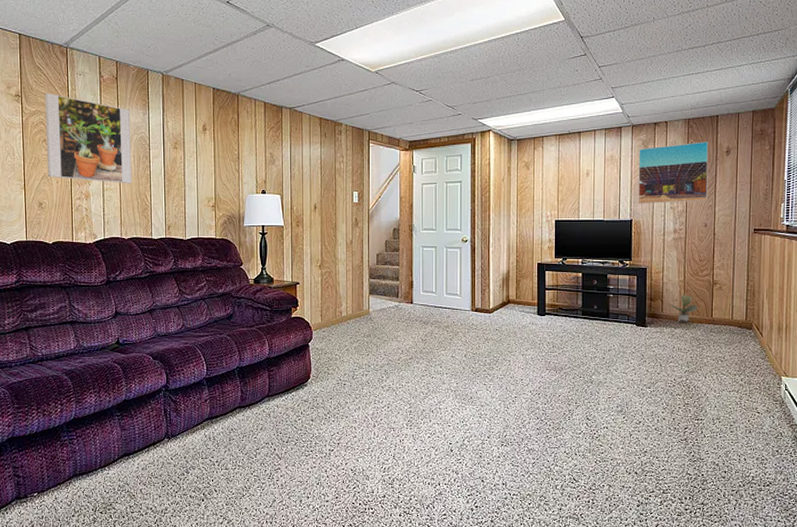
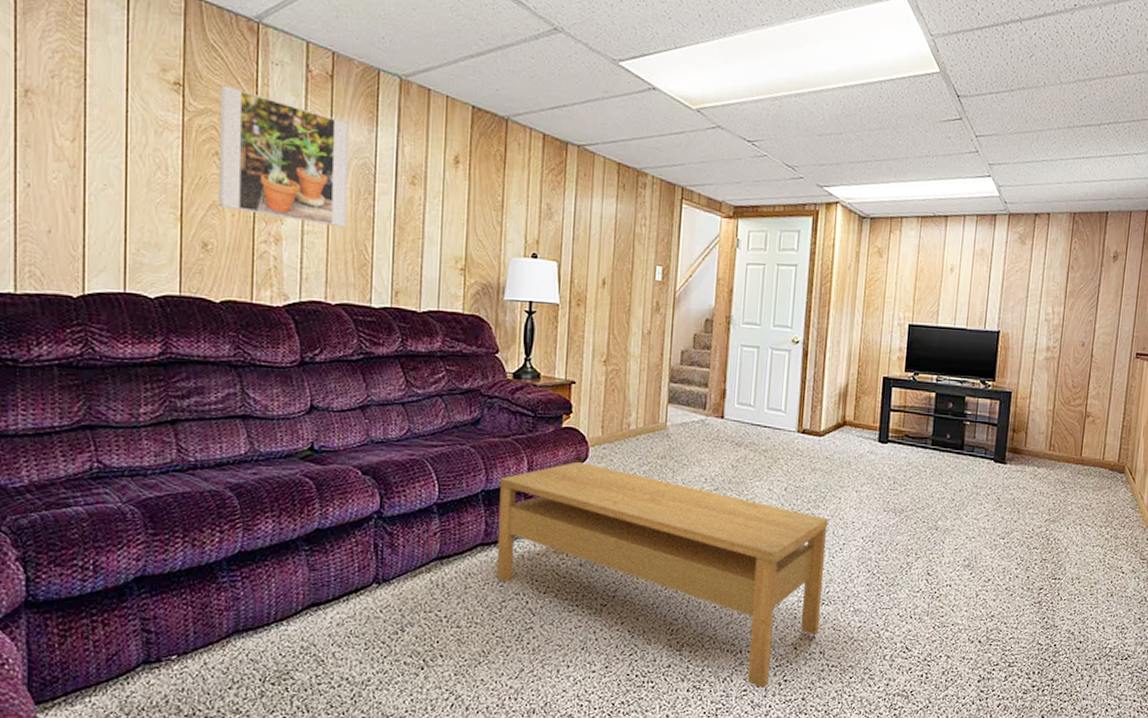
coffee table: none [249,342,501,514] -> present [496,461,828,689]
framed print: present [638,141,709,204] -> none [1008,242,1095,315]
potted plant: present [670,294,698,322] -> none [1034,427,1066,461]

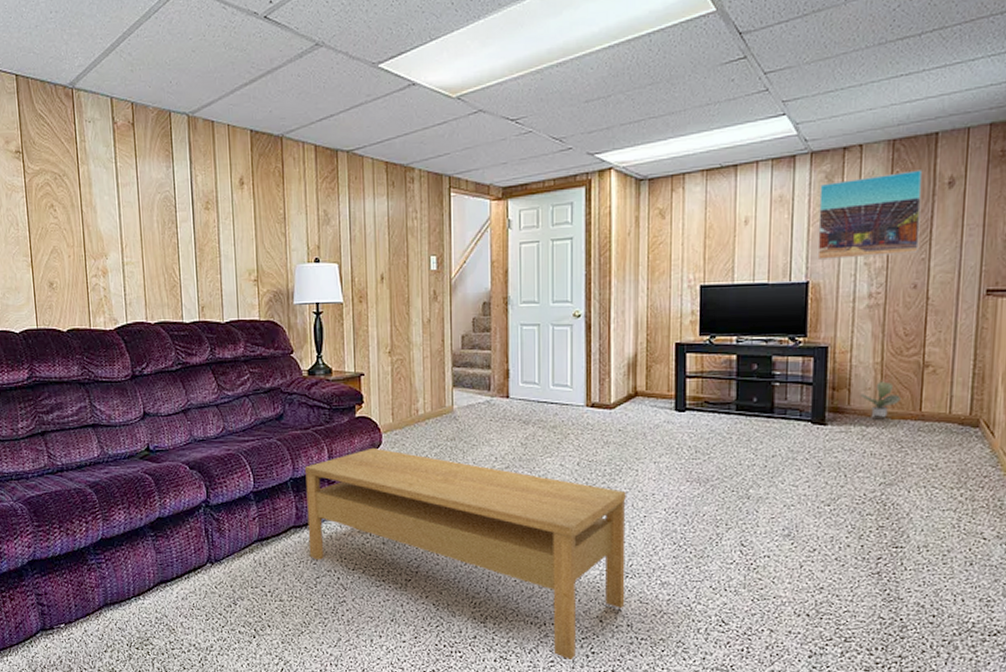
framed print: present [218,84,349,228] -> none [49,146,157,256]
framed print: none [1008,242,1095,315] -> present [817,170,923,260]
potted plant: none [1034,427,1066,461] -> present [860,381,900,418]

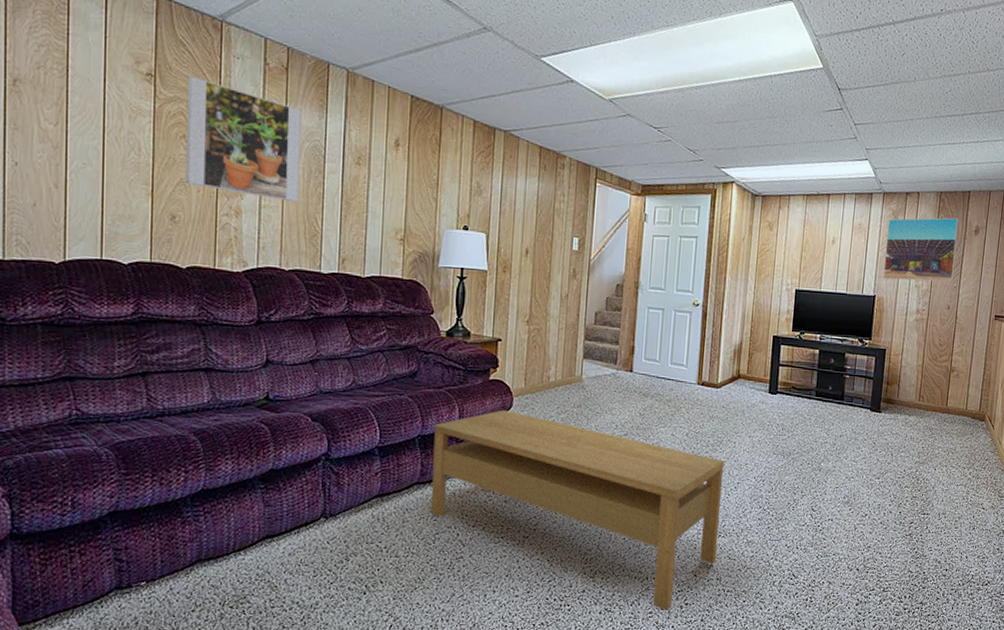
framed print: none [49,146,157,256] -> present [185,75,302,203]
potted plant: present [860,381,900,418] -> none [906,380,934,410]

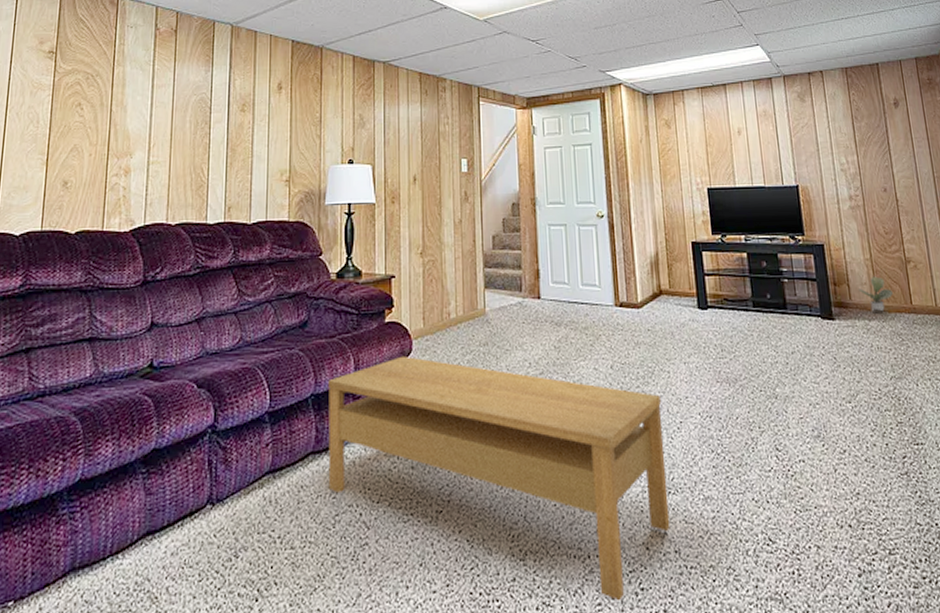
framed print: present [185,75,302,203] -> none [79,48,189,156]
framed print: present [883,217,959,282] -> none [794,92,882,166]
potted plant: none [906,380,934,410] -> present [858,276,893,312]

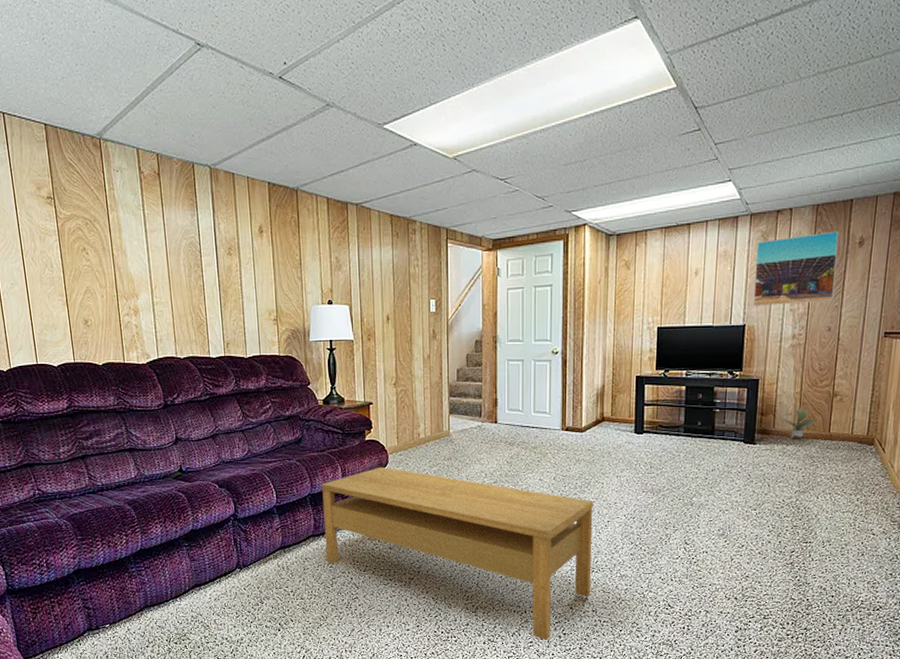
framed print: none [794,92,882,166] -> present [753,231,840,306]

